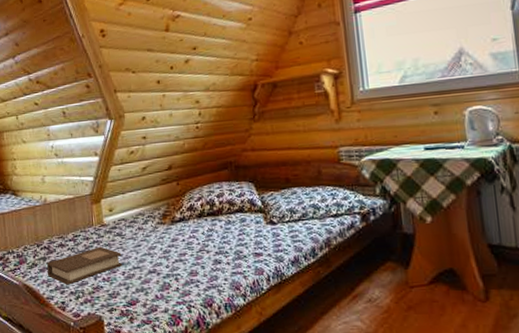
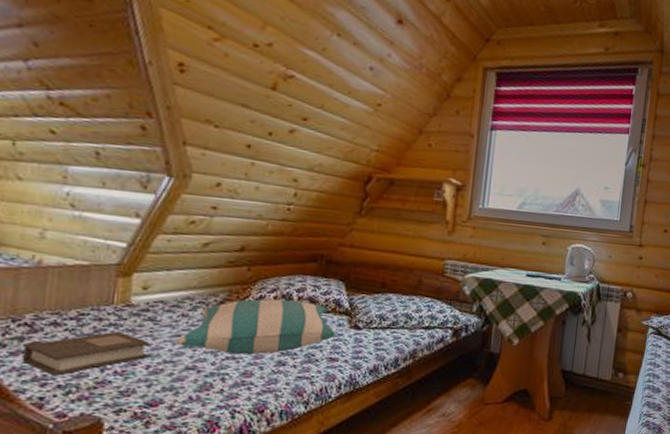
pillow: none [138,205,256,257] -> present [175,298,336,355]

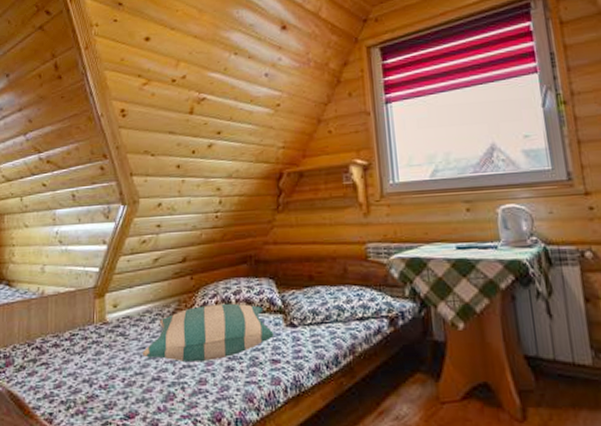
book: present [21,331,150,376] -> none [36,347,123,393]

